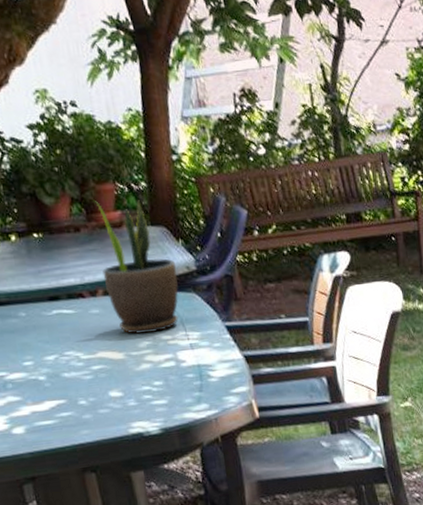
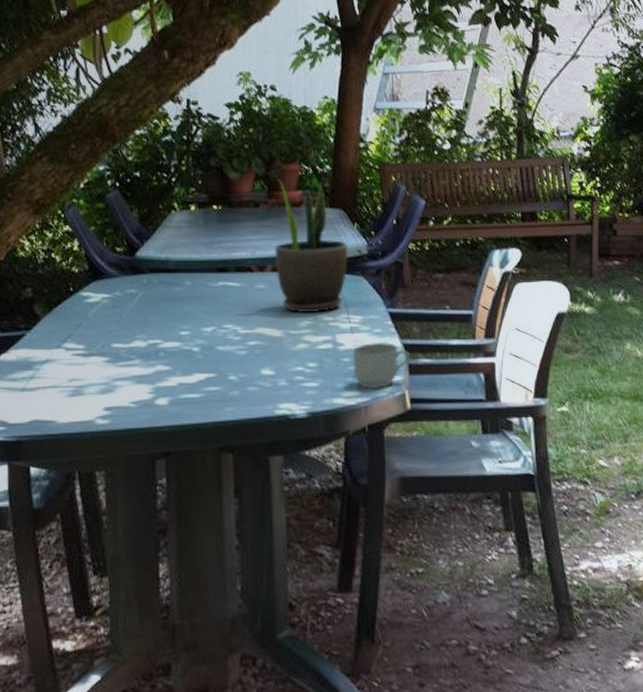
mug: none [195,355,252,402] -> present [352,343,409,390]

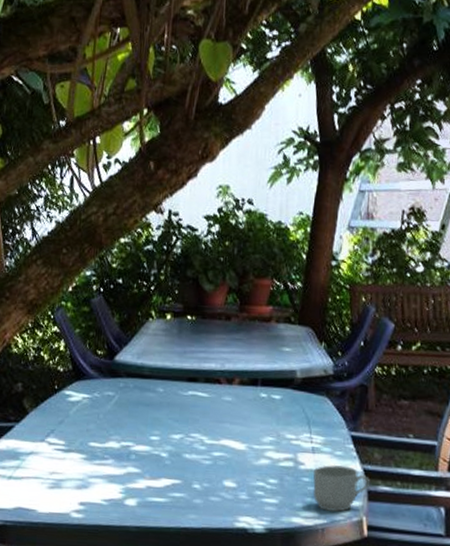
potted plant: present [274,178,348,314] -> none [242,292,314,429]

